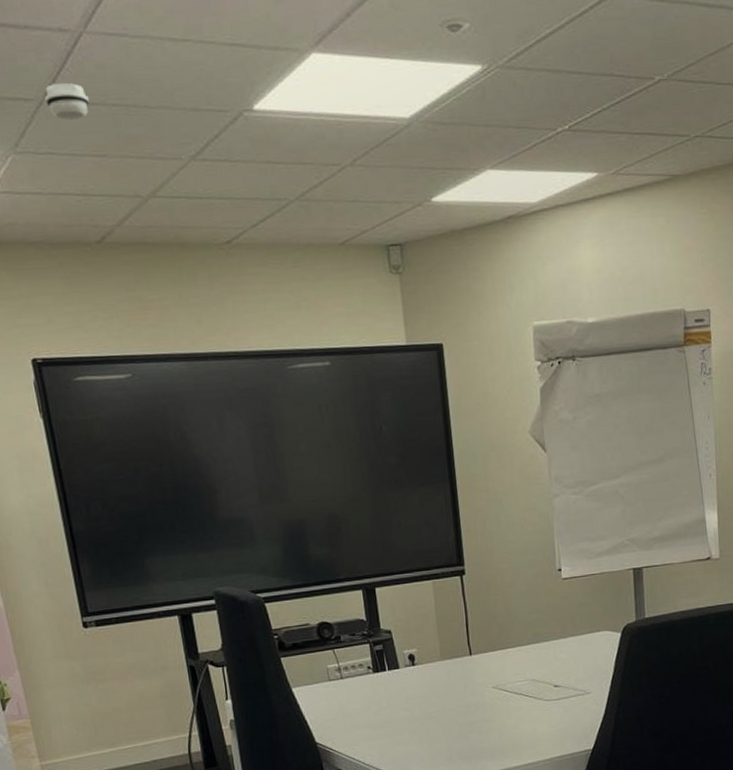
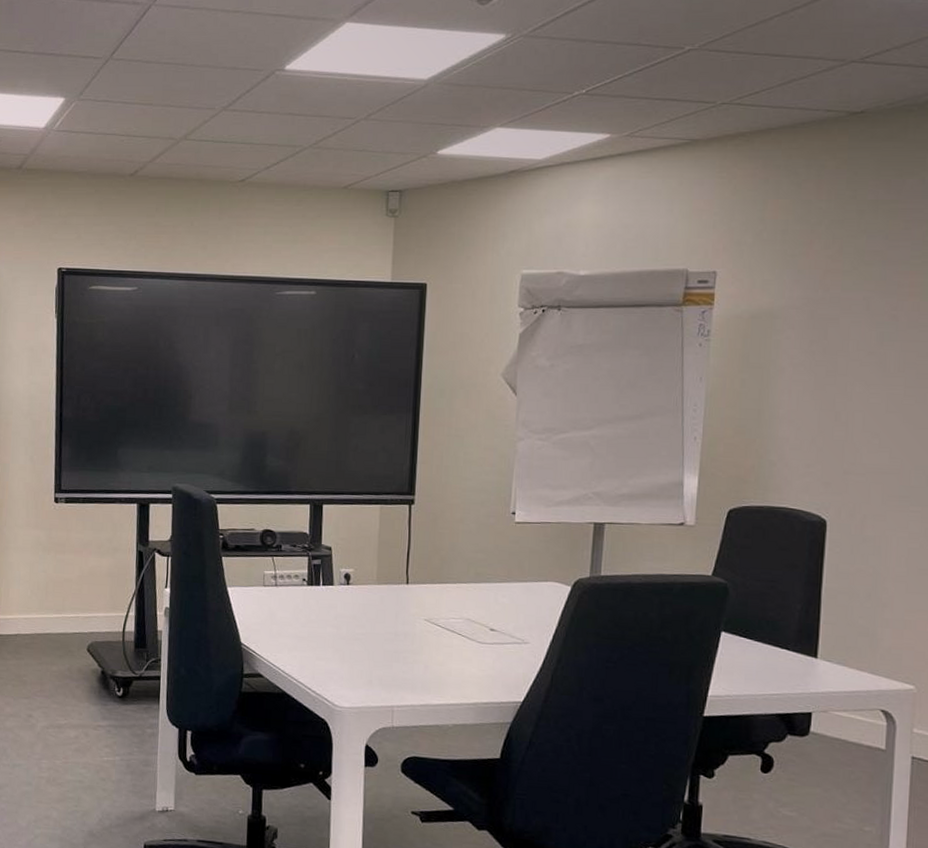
smoke detector: present [45,83,90,120] -> none [111,45,146,75]

